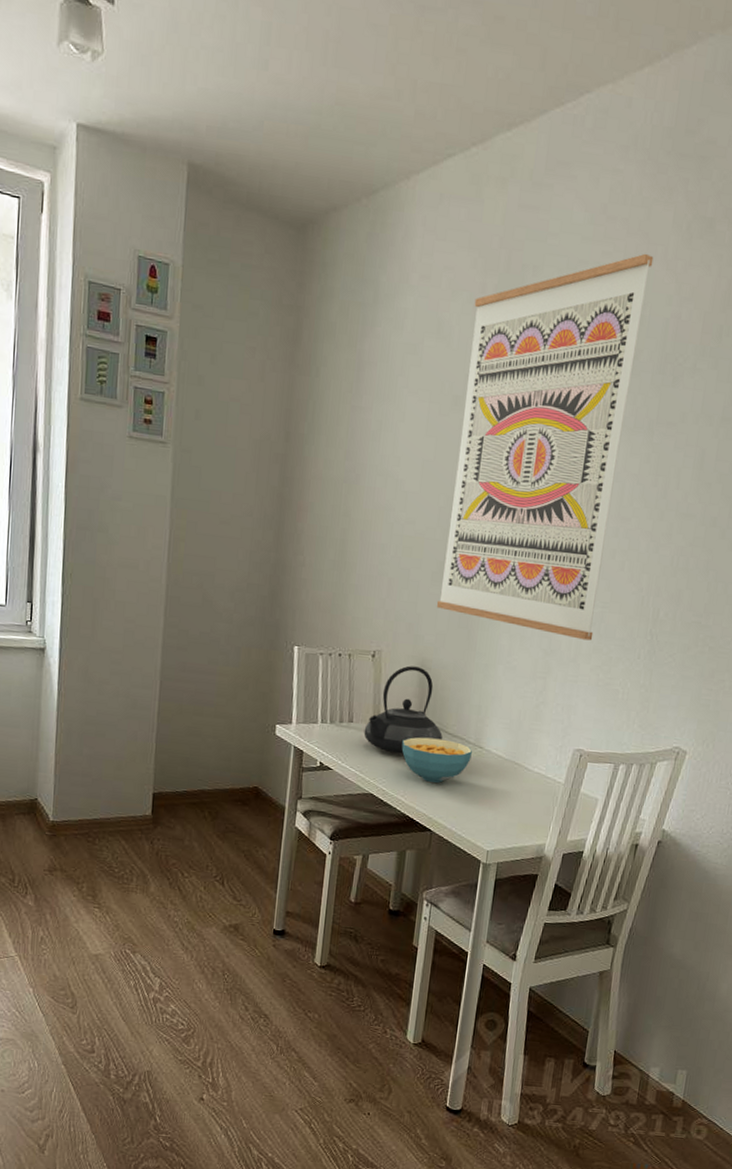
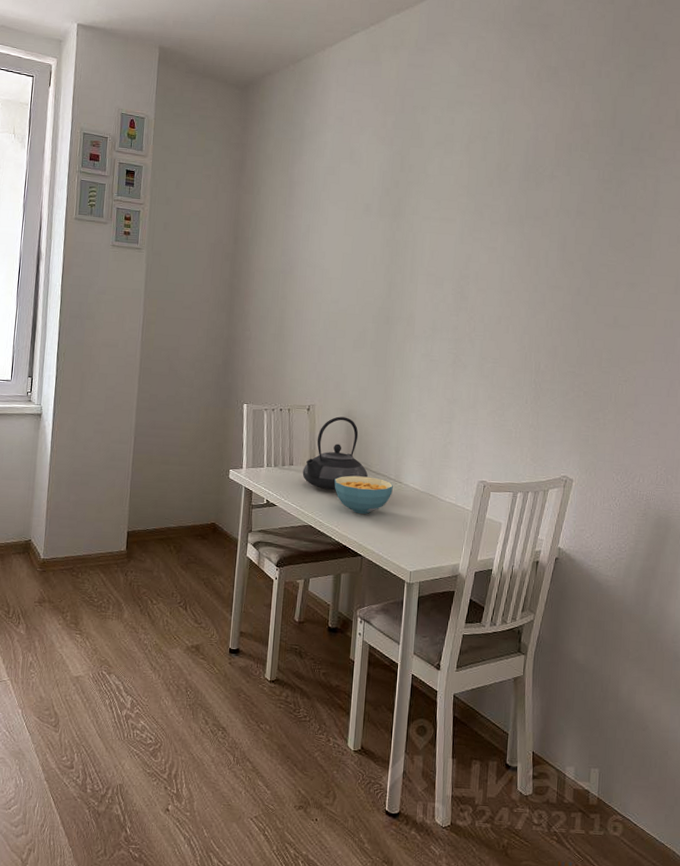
wall art: present [436,253,654,641] -> none [358,94,514,390]

